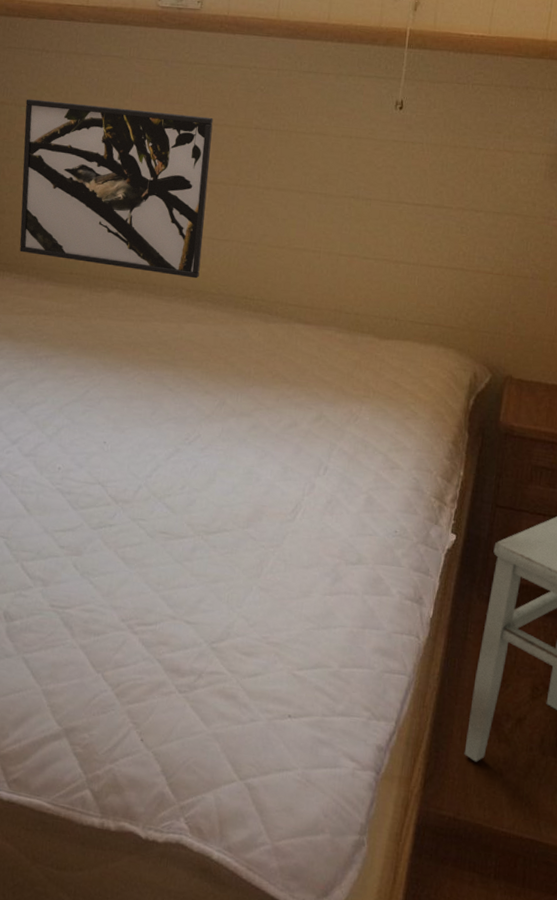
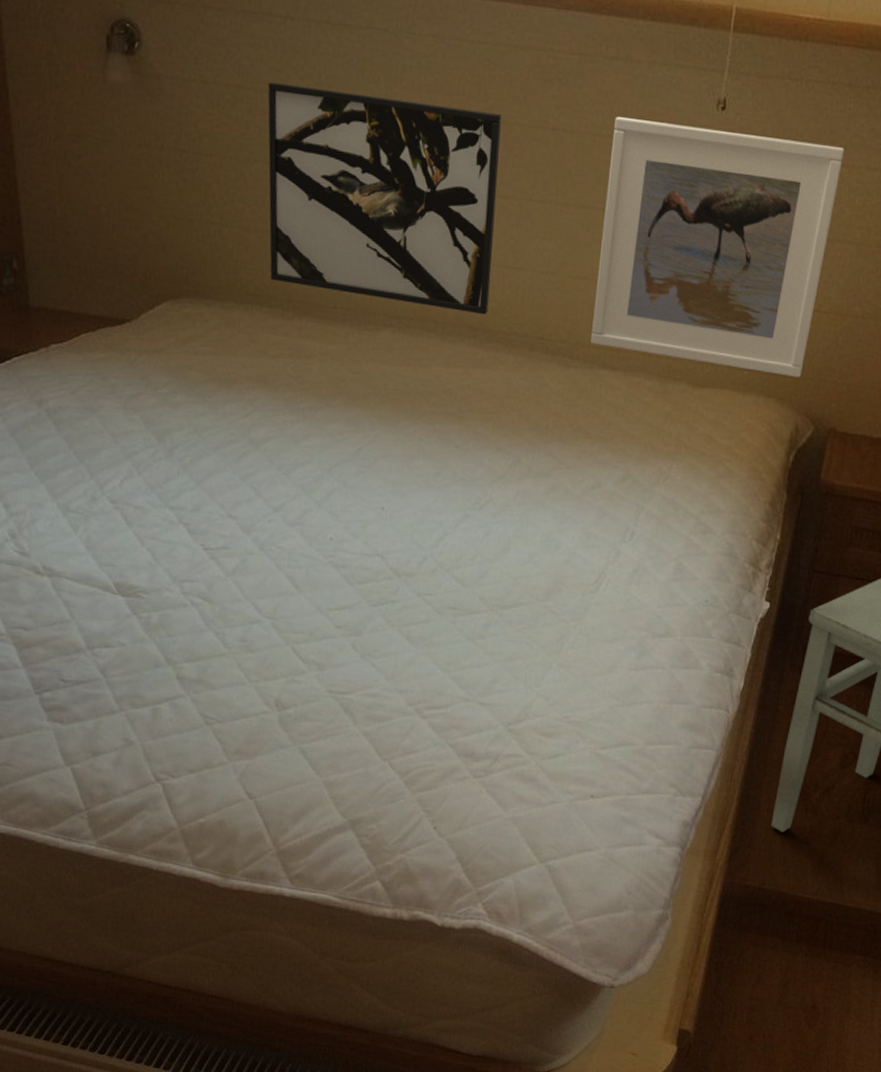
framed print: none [288,117,509,331] -> present [591,117,844,378]

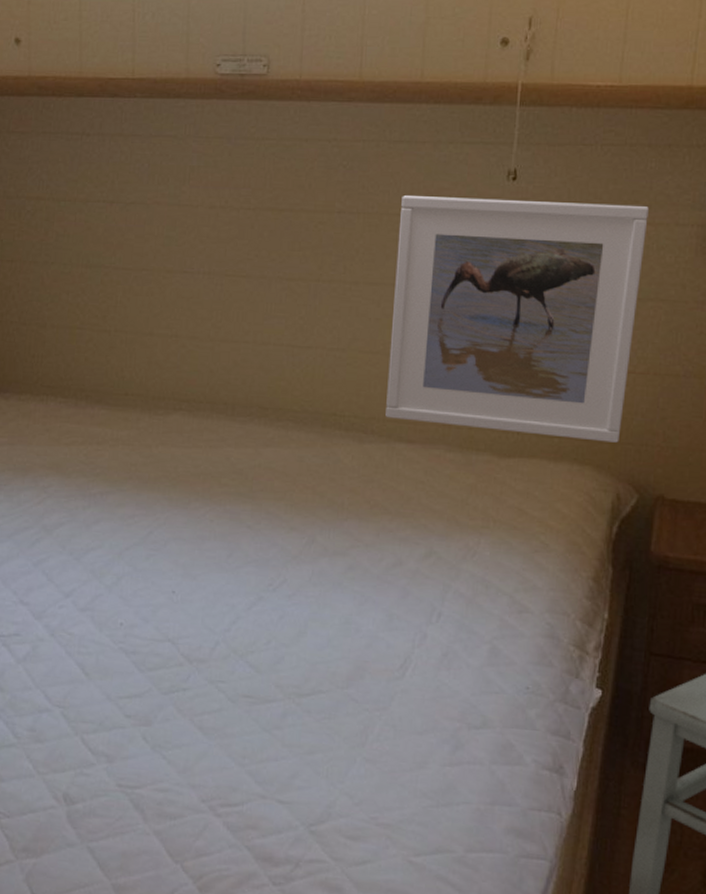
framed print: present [267,82,502,315] -> none [64,192,288,395]

